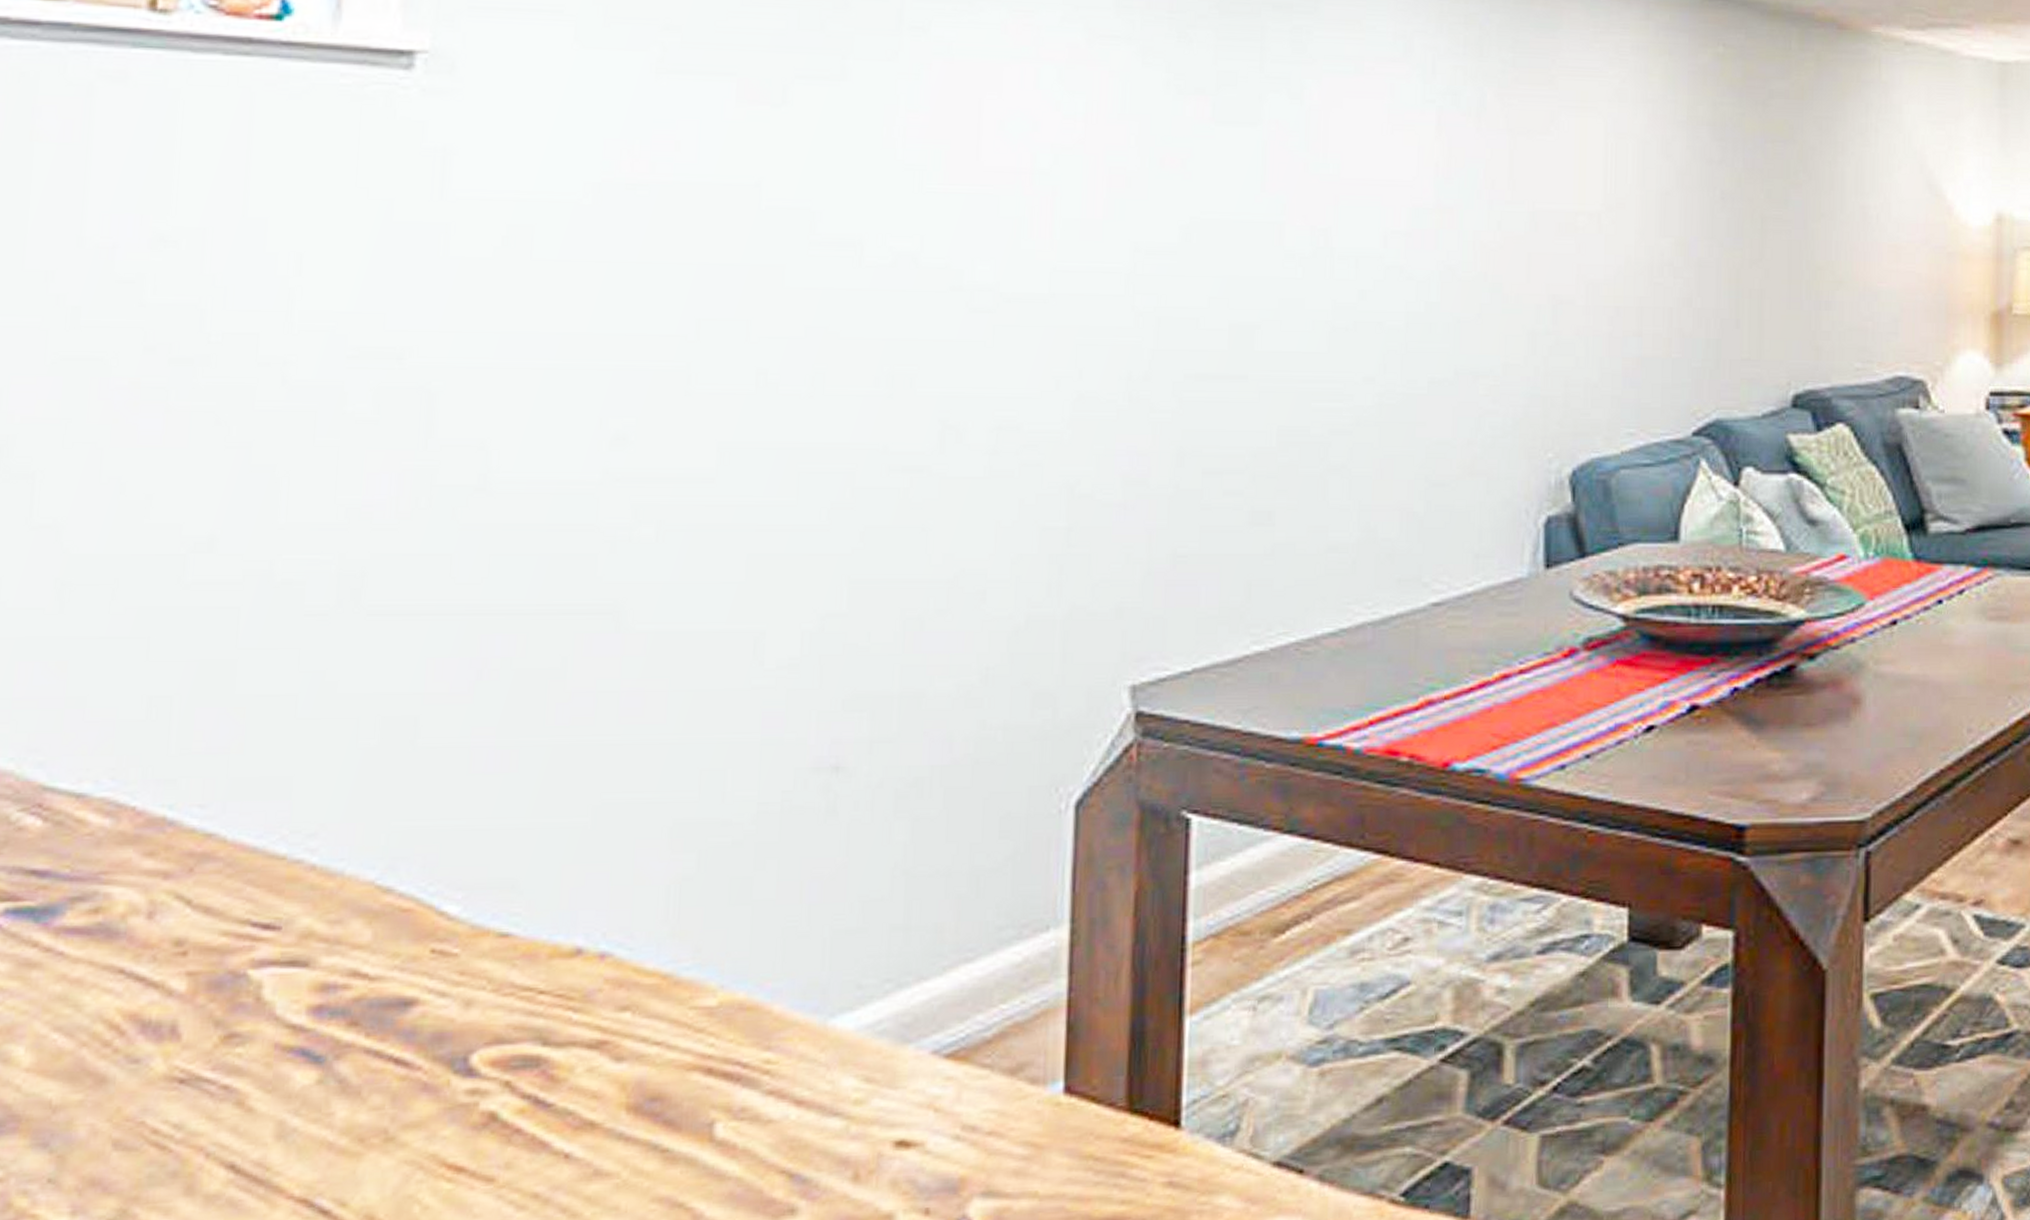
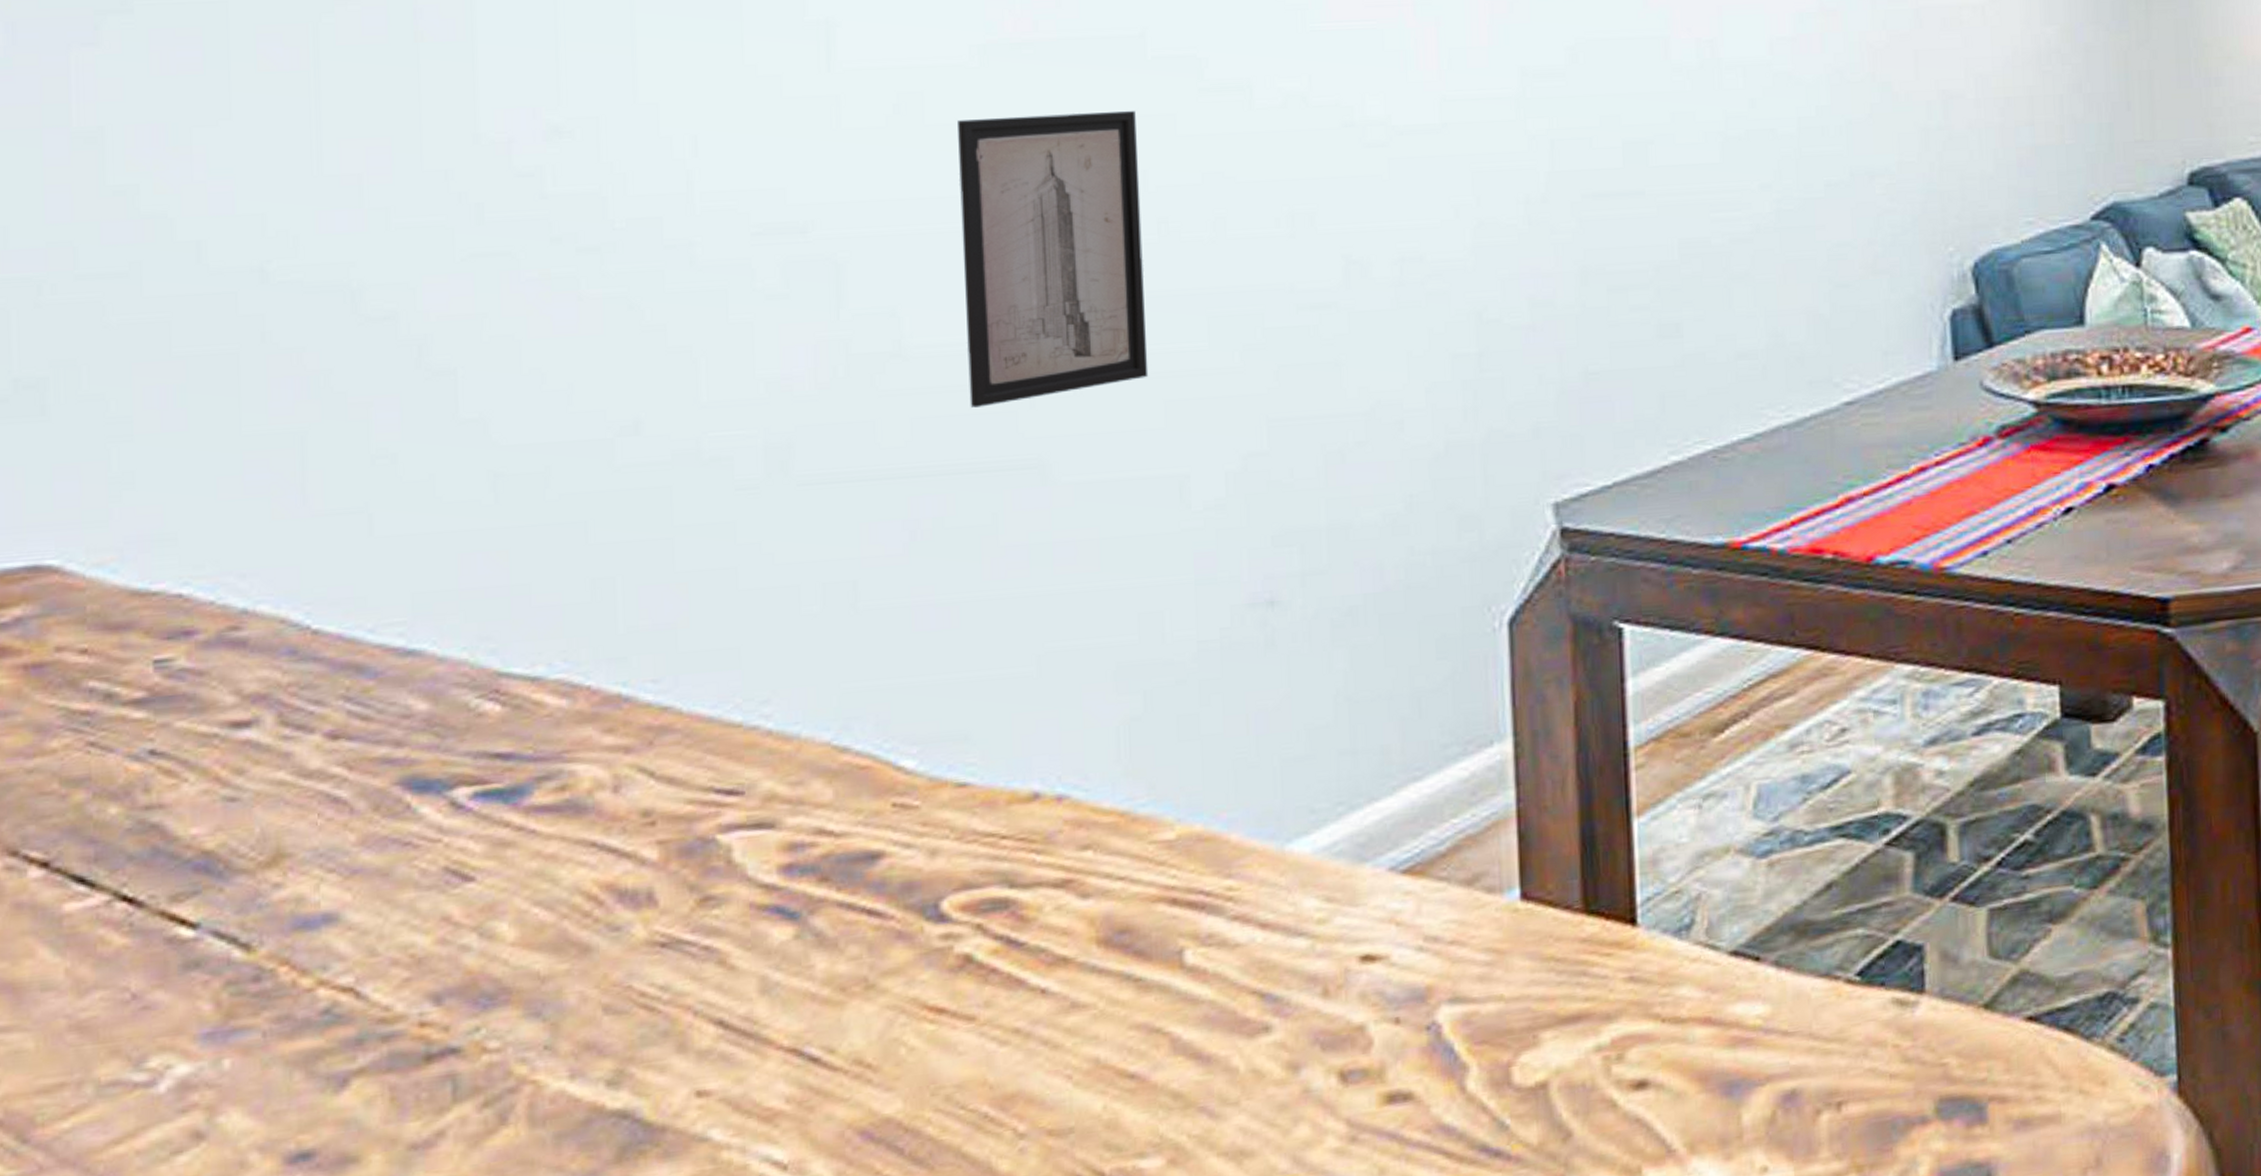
wall art: none [550,257,745,548] -> present [958,111,1149,408]

